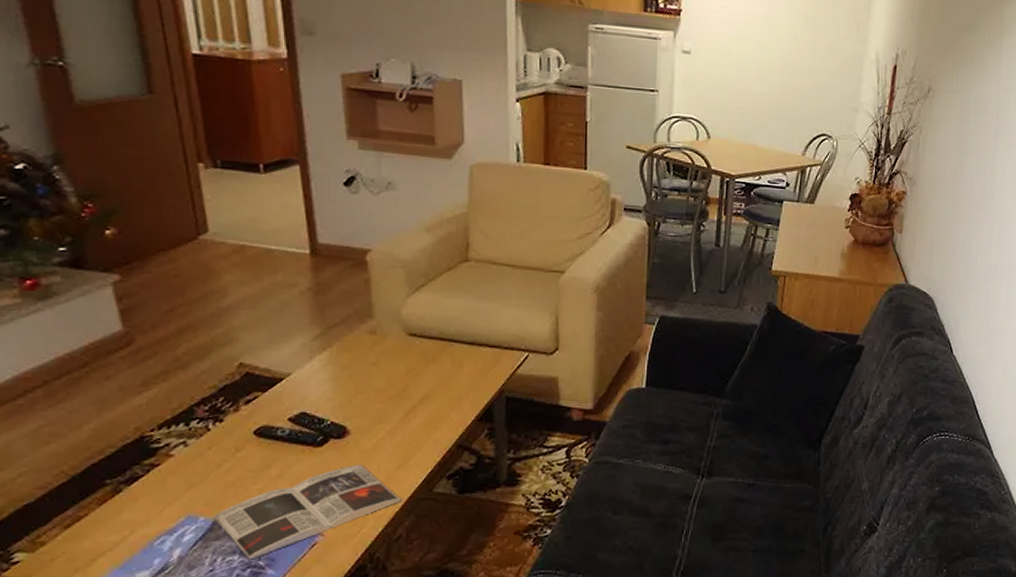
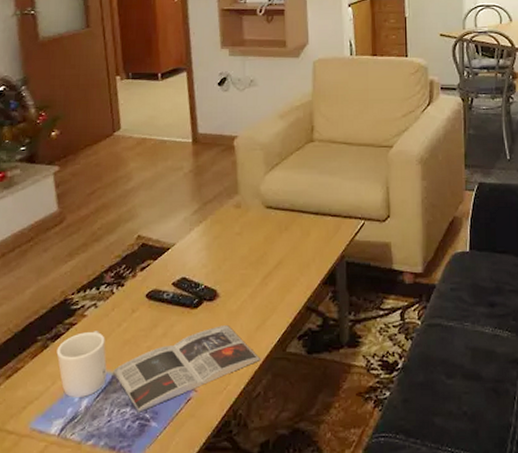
mug: none [134,472,207,548] -> present [56,331,108,399]

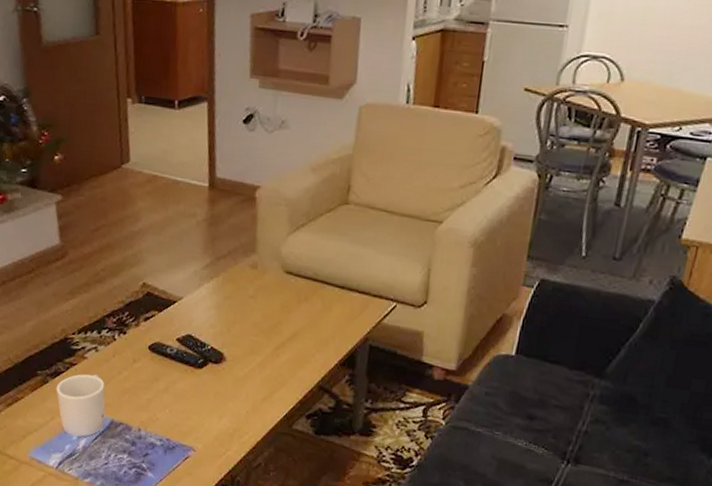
magazine: present [113,325,261,414] -> none [112,390,265,462]

